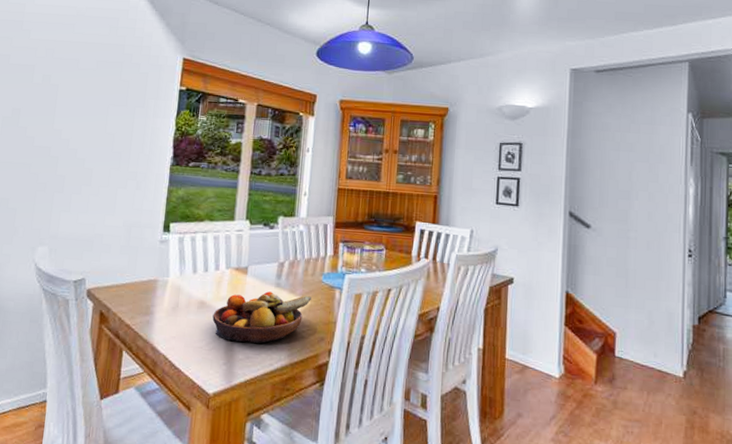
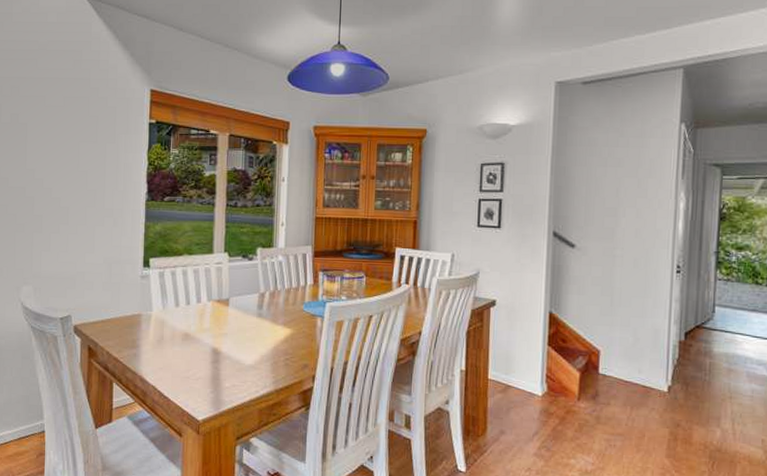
fruit bowl: present [212,291,311,344] -> none [197,322,293,372]

